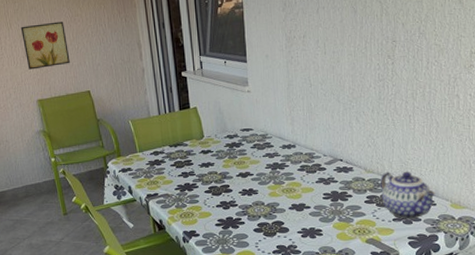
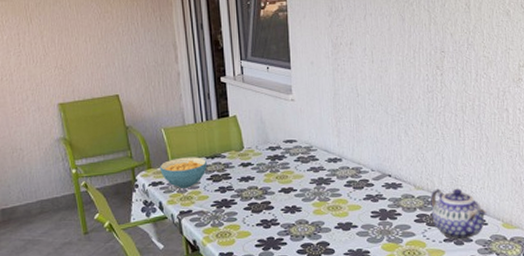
wall art: present [20,21,70,70] -> none [42,18,97,70]
cereal bowl: none [128,145,170,174] -> present [159,157,207,188]

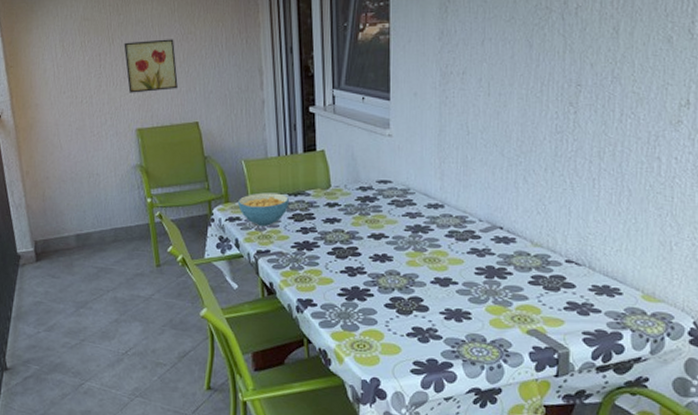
wall art: none [42,18,97,70] -> present [124,39,178,93]
teapot: present [429,188,487,240] -> none [549,247,623,310]

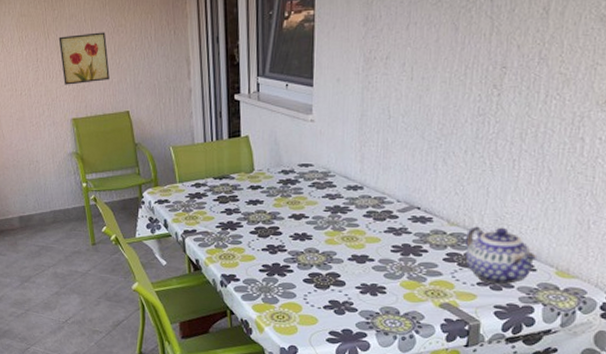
cereal bowl: present [237,192,289,226] -> none [166,177,214,208]
teapot: none [549,247,623,310] -> present [464,226,538,285]

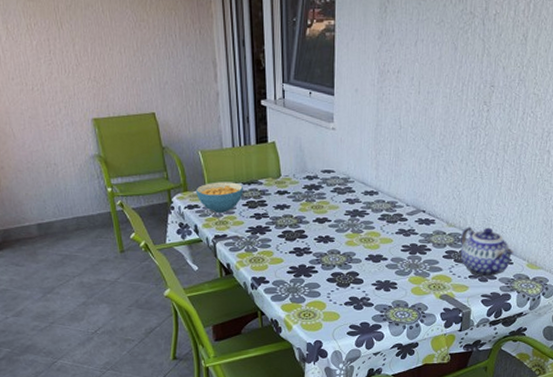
wall art: present [58,32,110,85] -> none [73,25,132,82]
cereal bowl: none [166,177,214,208] -> present [195,182,243,213]

